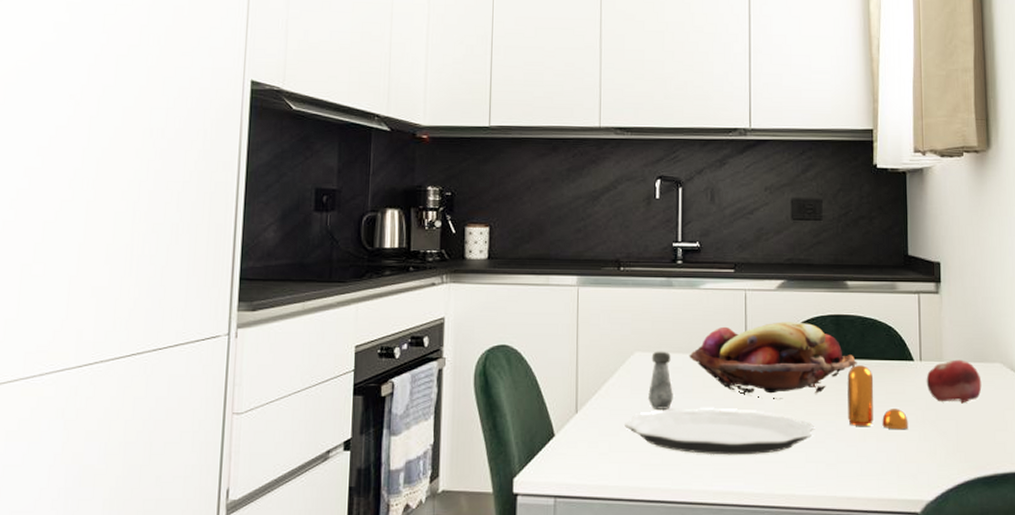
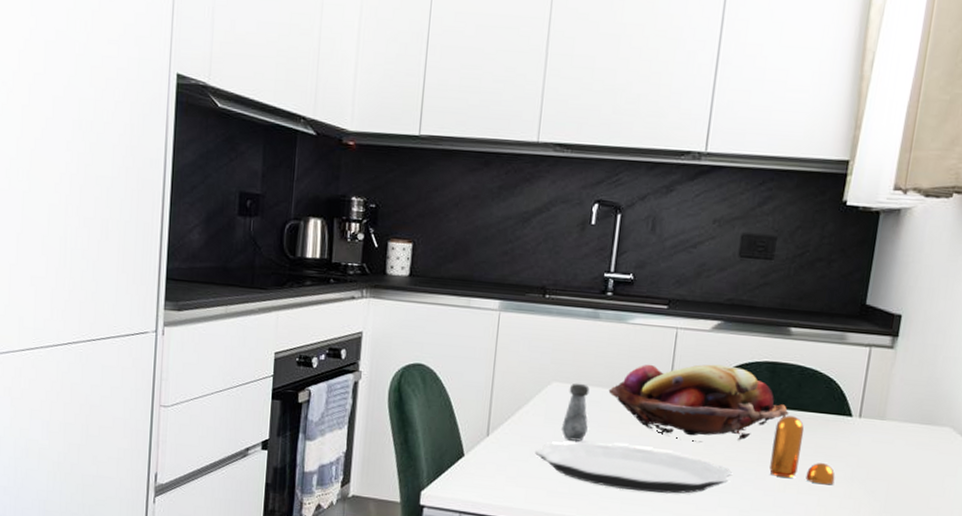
fruit: present [926,359,982,404] -> none [862,419,925,465]

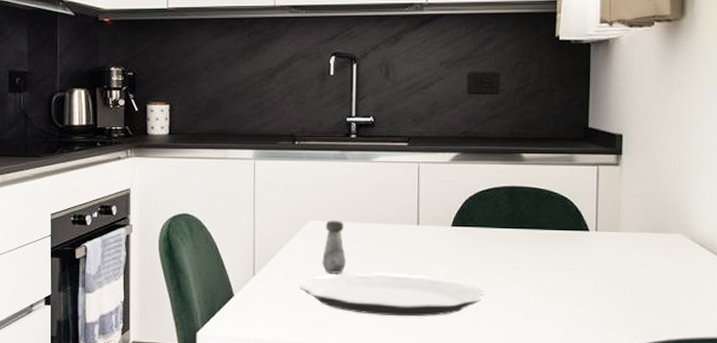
fruit basket: present [608,364,789,443] -> none [361,193,530,266]
pepper shaker: present [769,415,835,485] -> none [519,235,581,297]

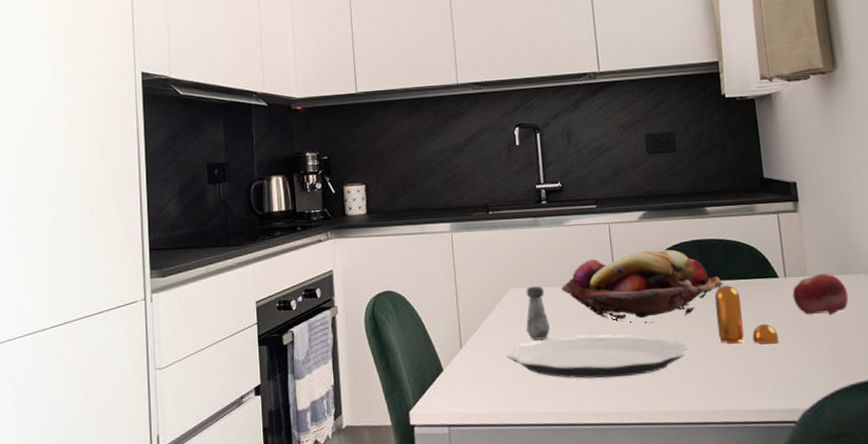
fruit basket: none [361,193,530,266] -> present [561,249,723,323]
pepper shaker: none [519,235,581,297] -> present [714,285,779,344]
fruit: none [601,230,660,273] -> present [792,273,849,315]

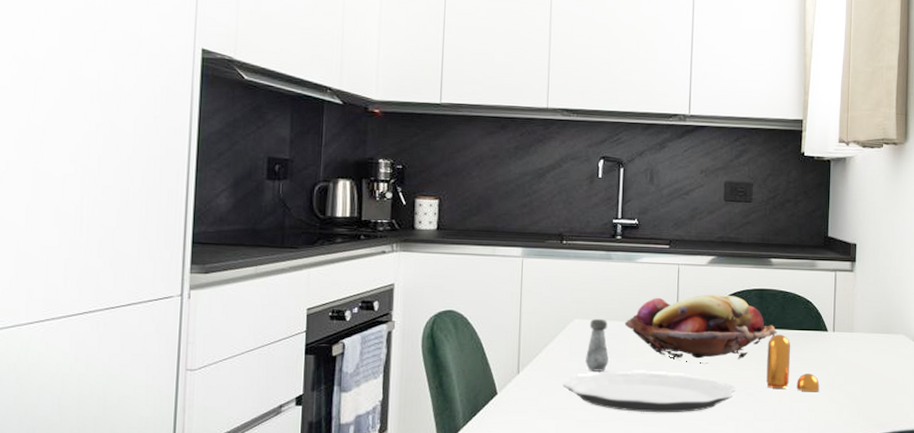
fruit: present [792,273,849,315] -> none [837,331,886,370]

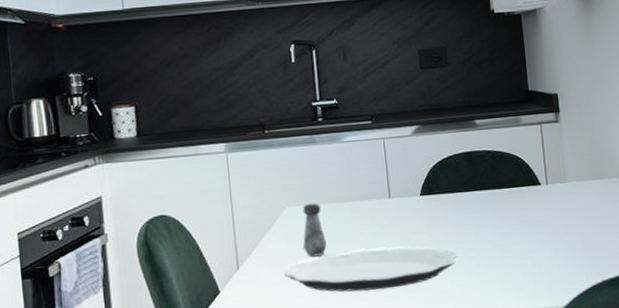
fruit basket: present [624,294,777,364] -> none [337,162,491,234]
pepper shaker: present [766,334,820,392] -> none [483,194,541,249]

